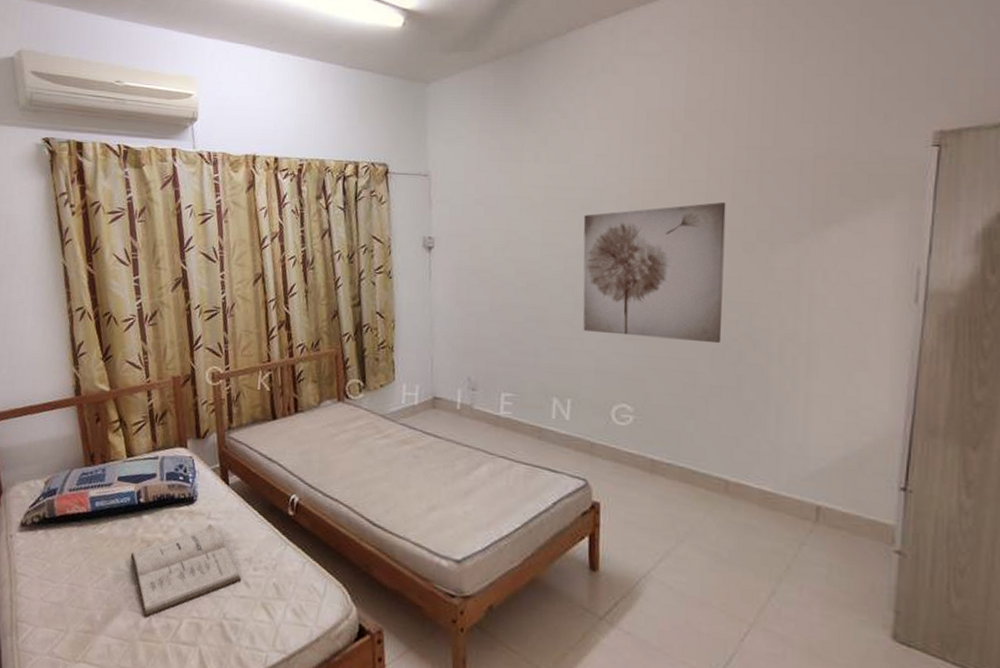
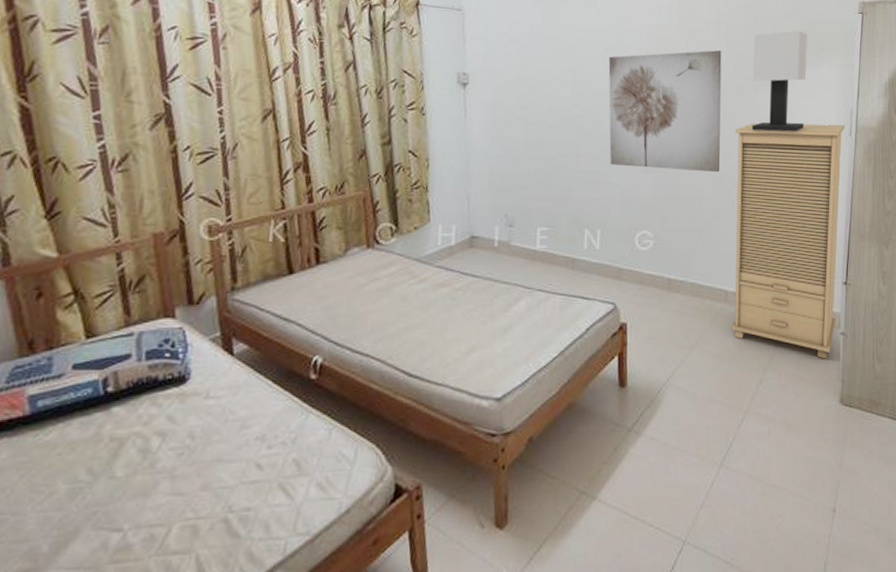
book: present [131,524,242,617] -> none [95,404,253,533]
cabinet: none [733,286,908,581] -> present [731,123,845,359]
table lamp: none [765,174,850,298] -> present [751,30,807,132]

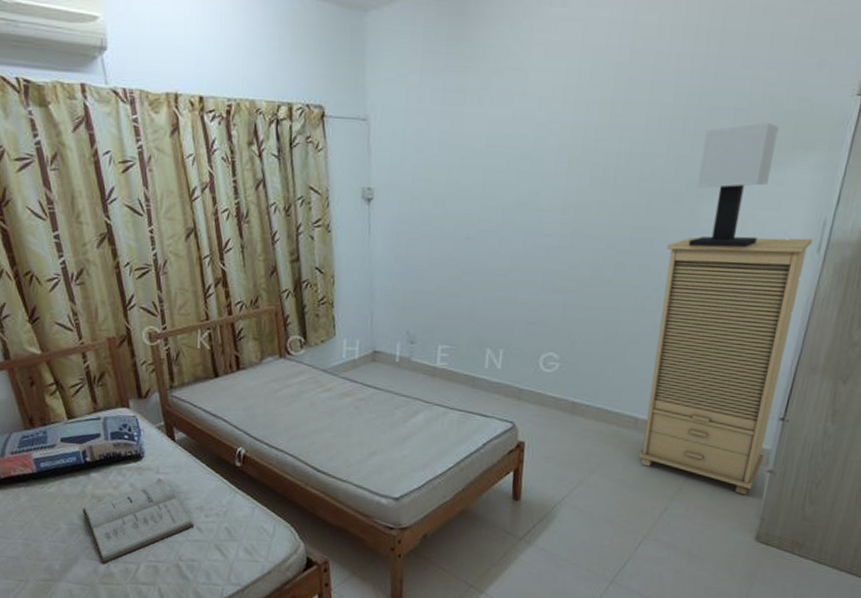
book: none [95,404,253,533] -> present [83,478,195,564]
wall art: present [608,50,722,173] -> none [517,152,662,294]

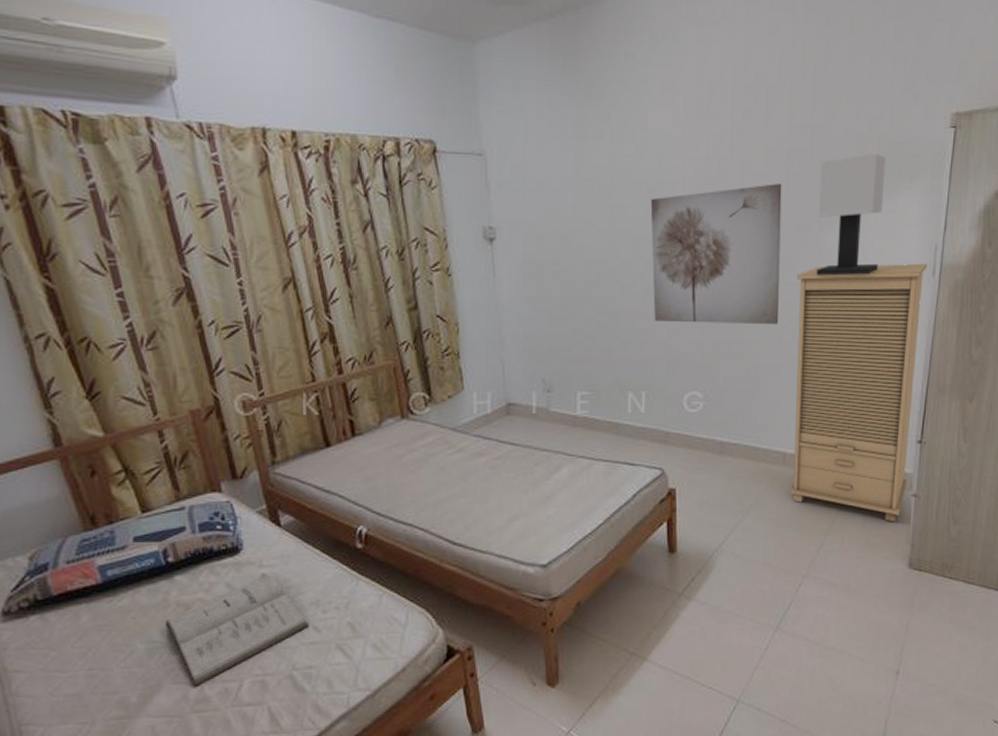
wall art: none [517,152,662,294] -> present [650,184,782,325]

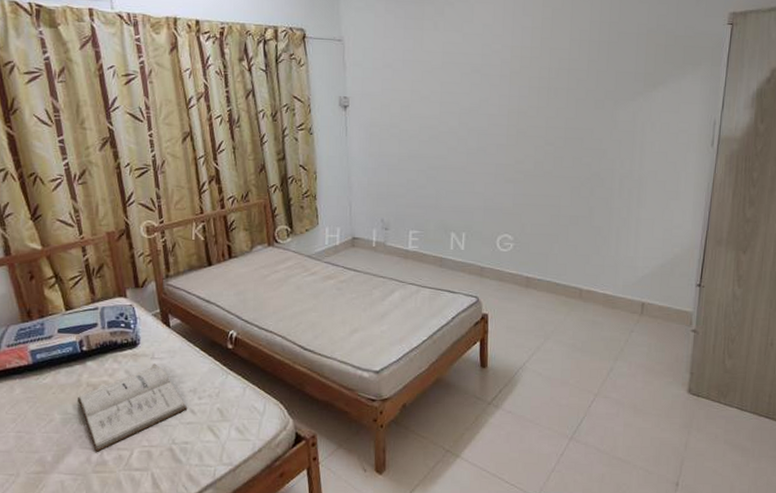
wall art: present [650,184,782,325] -> none [474,67,584,183]
cabinet: present [790,263,928,522] -> none [585,135,708,353]
table lamp: present [816,154,886,276] -> none [610,45,672,144]

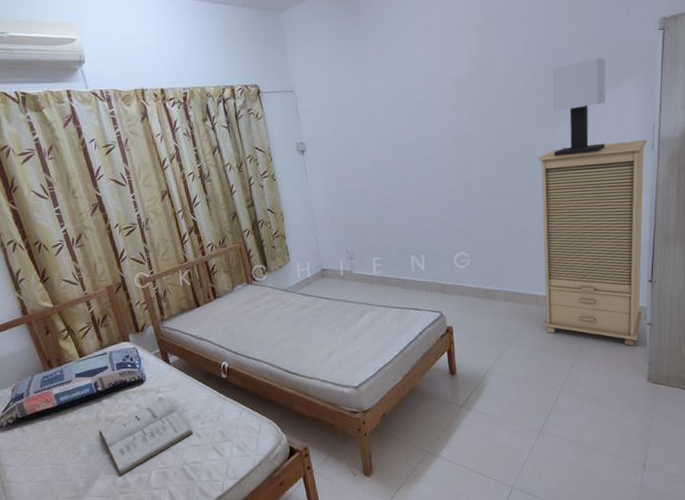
cabinet: none [585,135,708,353] -> present [537,139,648,346]
table lamp: none [610,45,672,144] -> present [551,58,606,157]

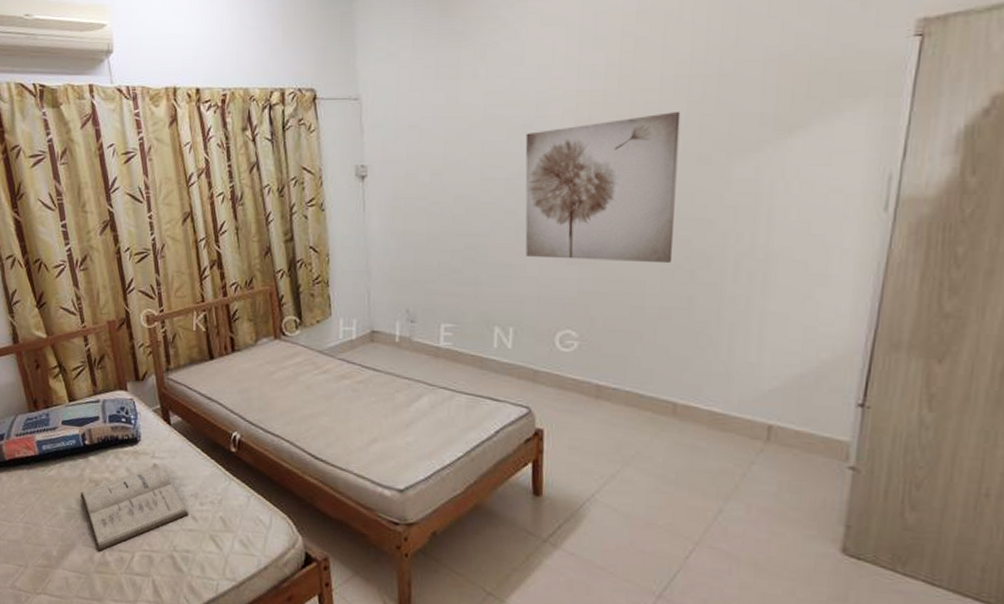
wall art: none [419,89,526,201] -> present [525,112,681,264]
cabinet: present [537,139,648,346] -> none [681,195,878,497]
table lamp: present [551,58,606,157] -> none [721,73,819,211]

